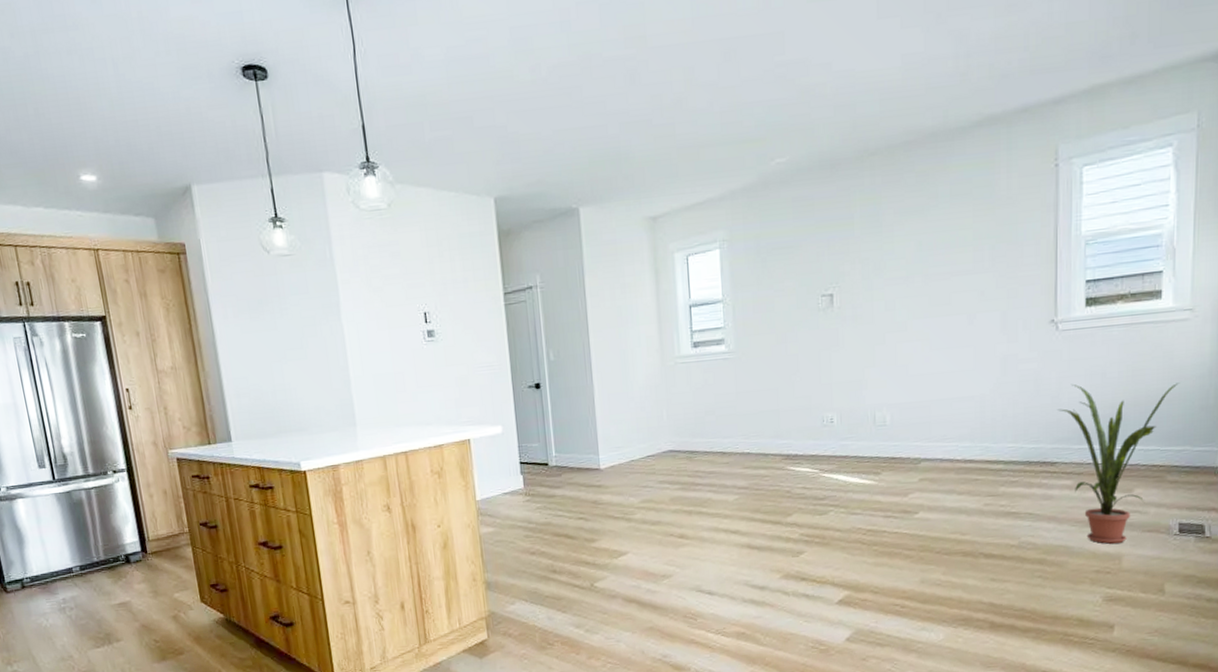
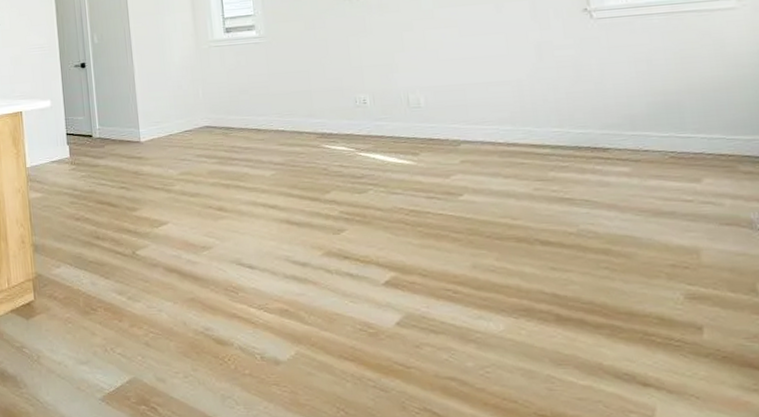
house plant: present [1058,383,1180,544] -> none [603,70,737,236]

